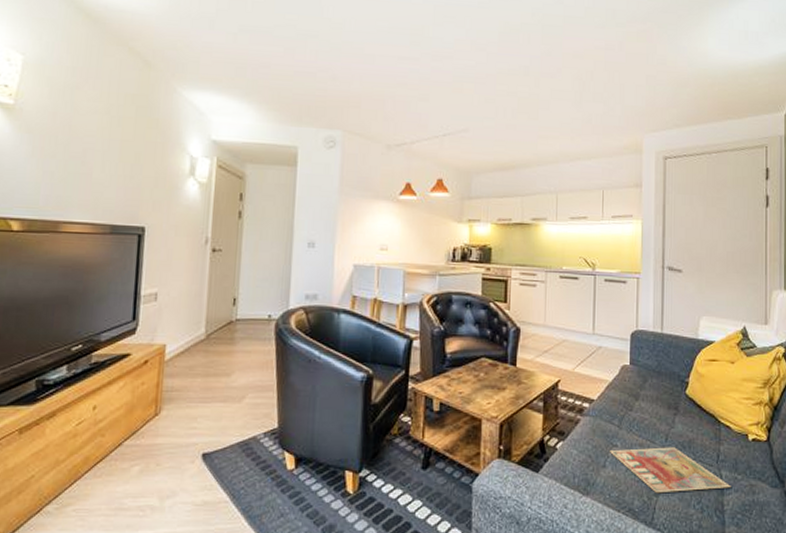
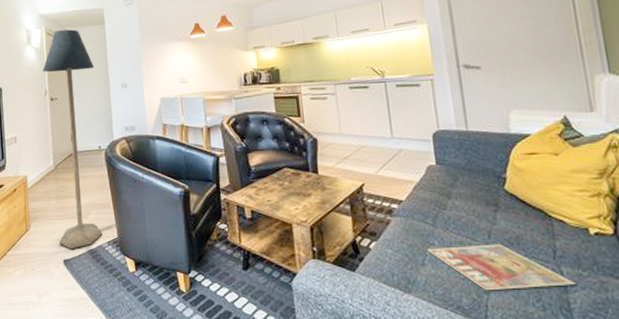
floor lamp: none [198,165,277,441] -> present [43,29,103,250]

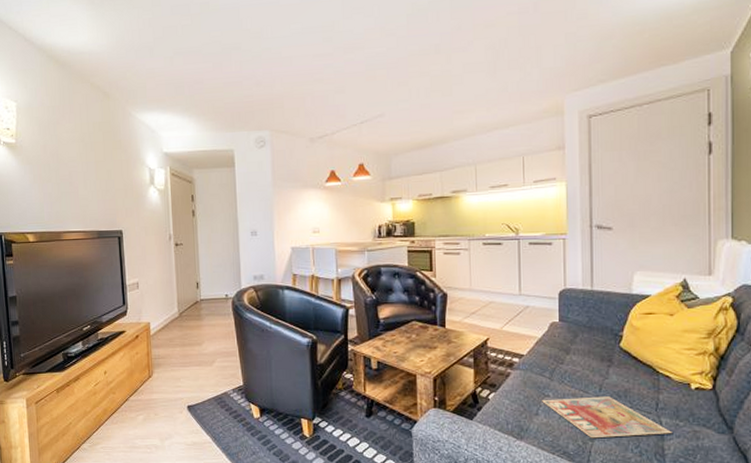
floor lamp: present [43,29,103,250] -> none [167,171,228,396]

